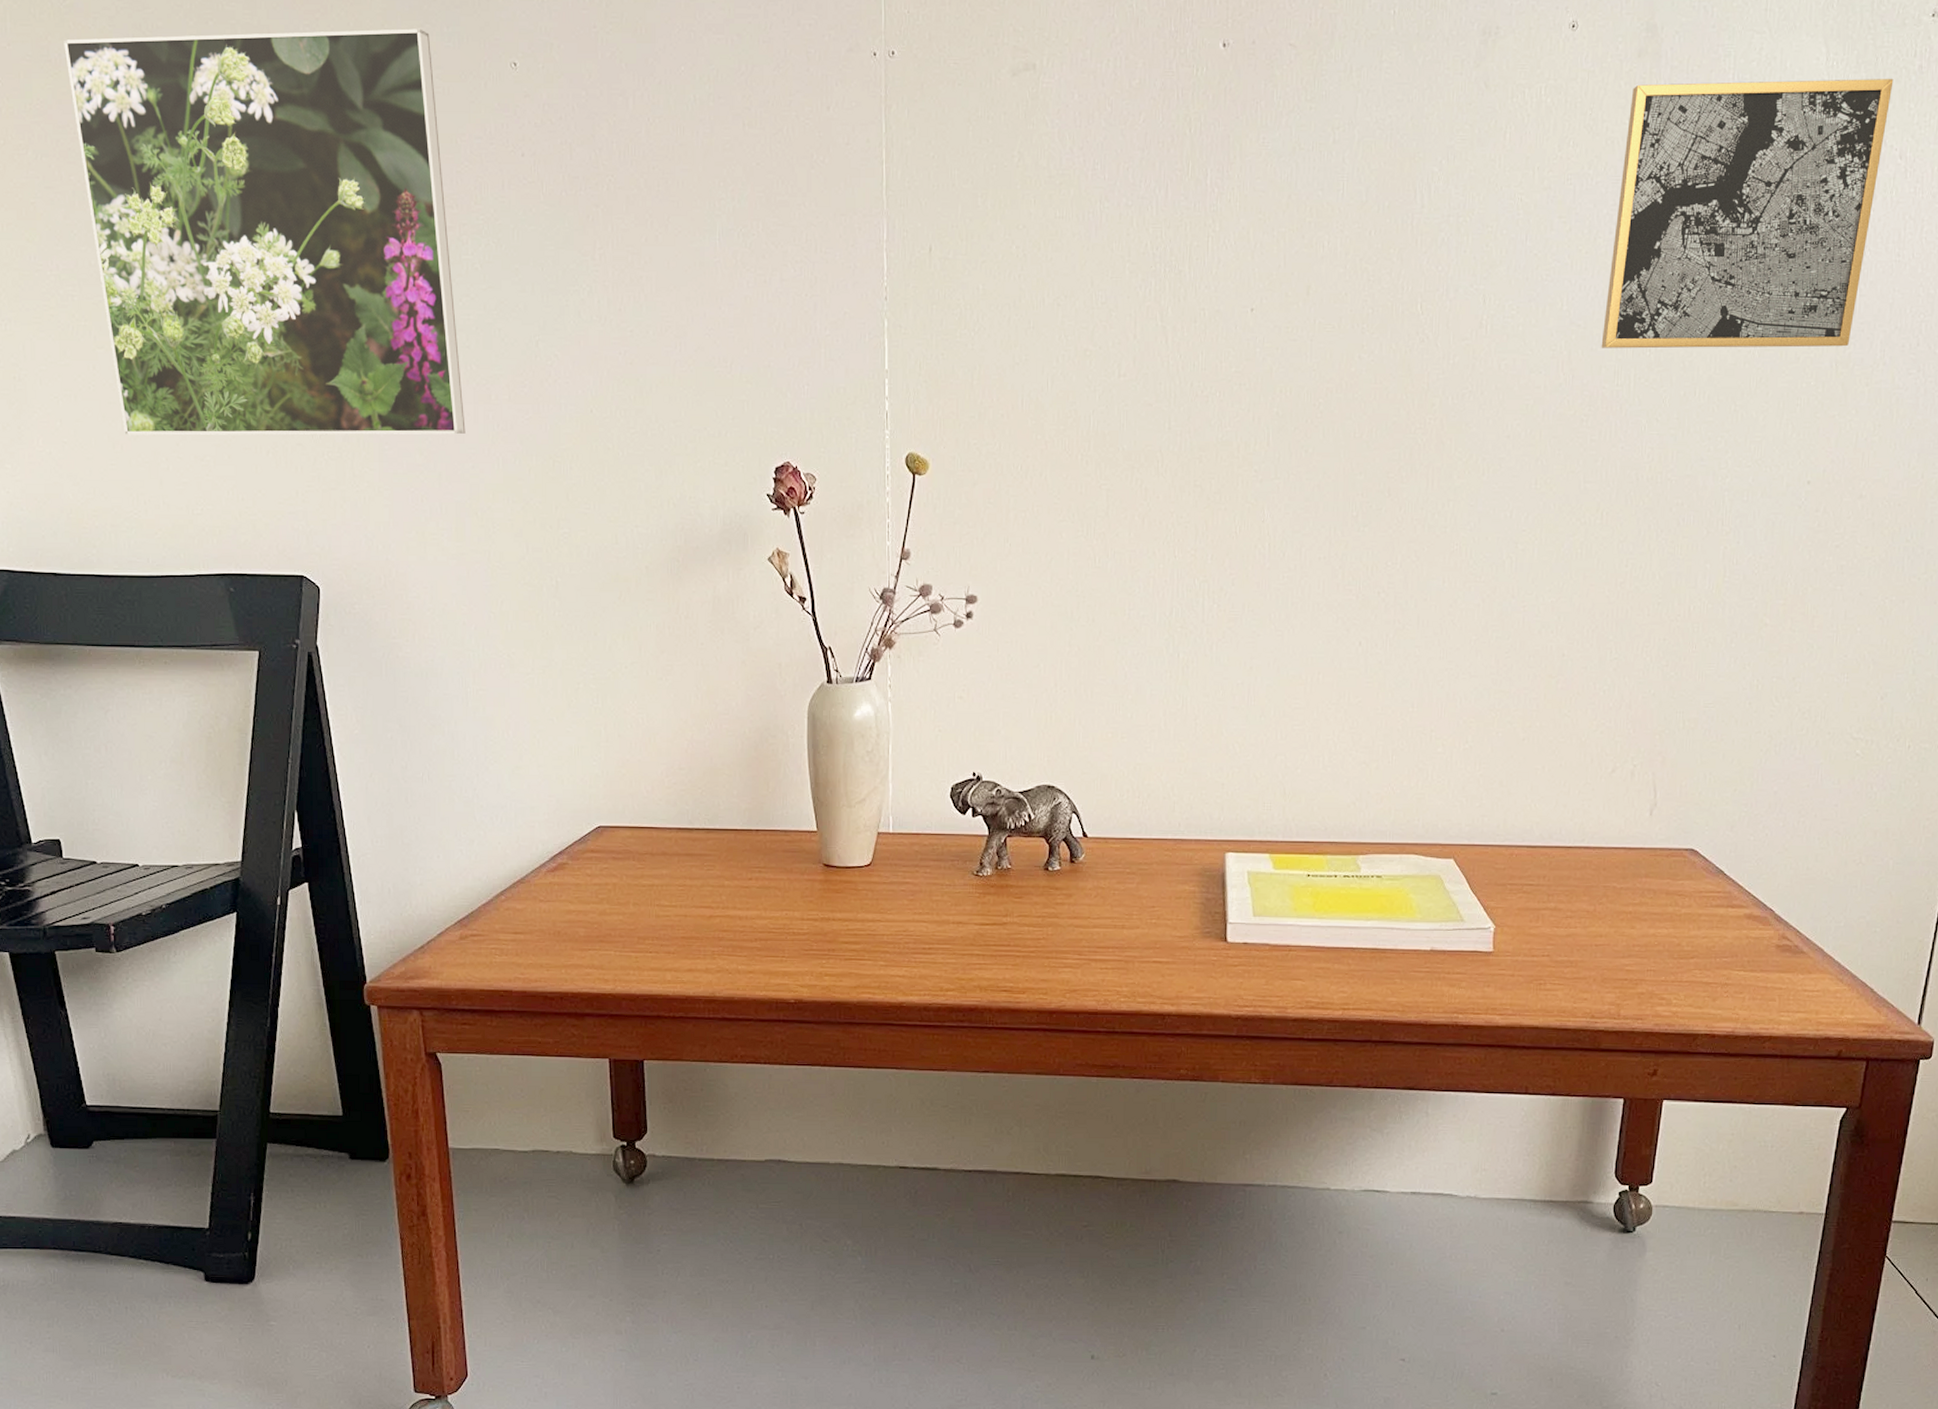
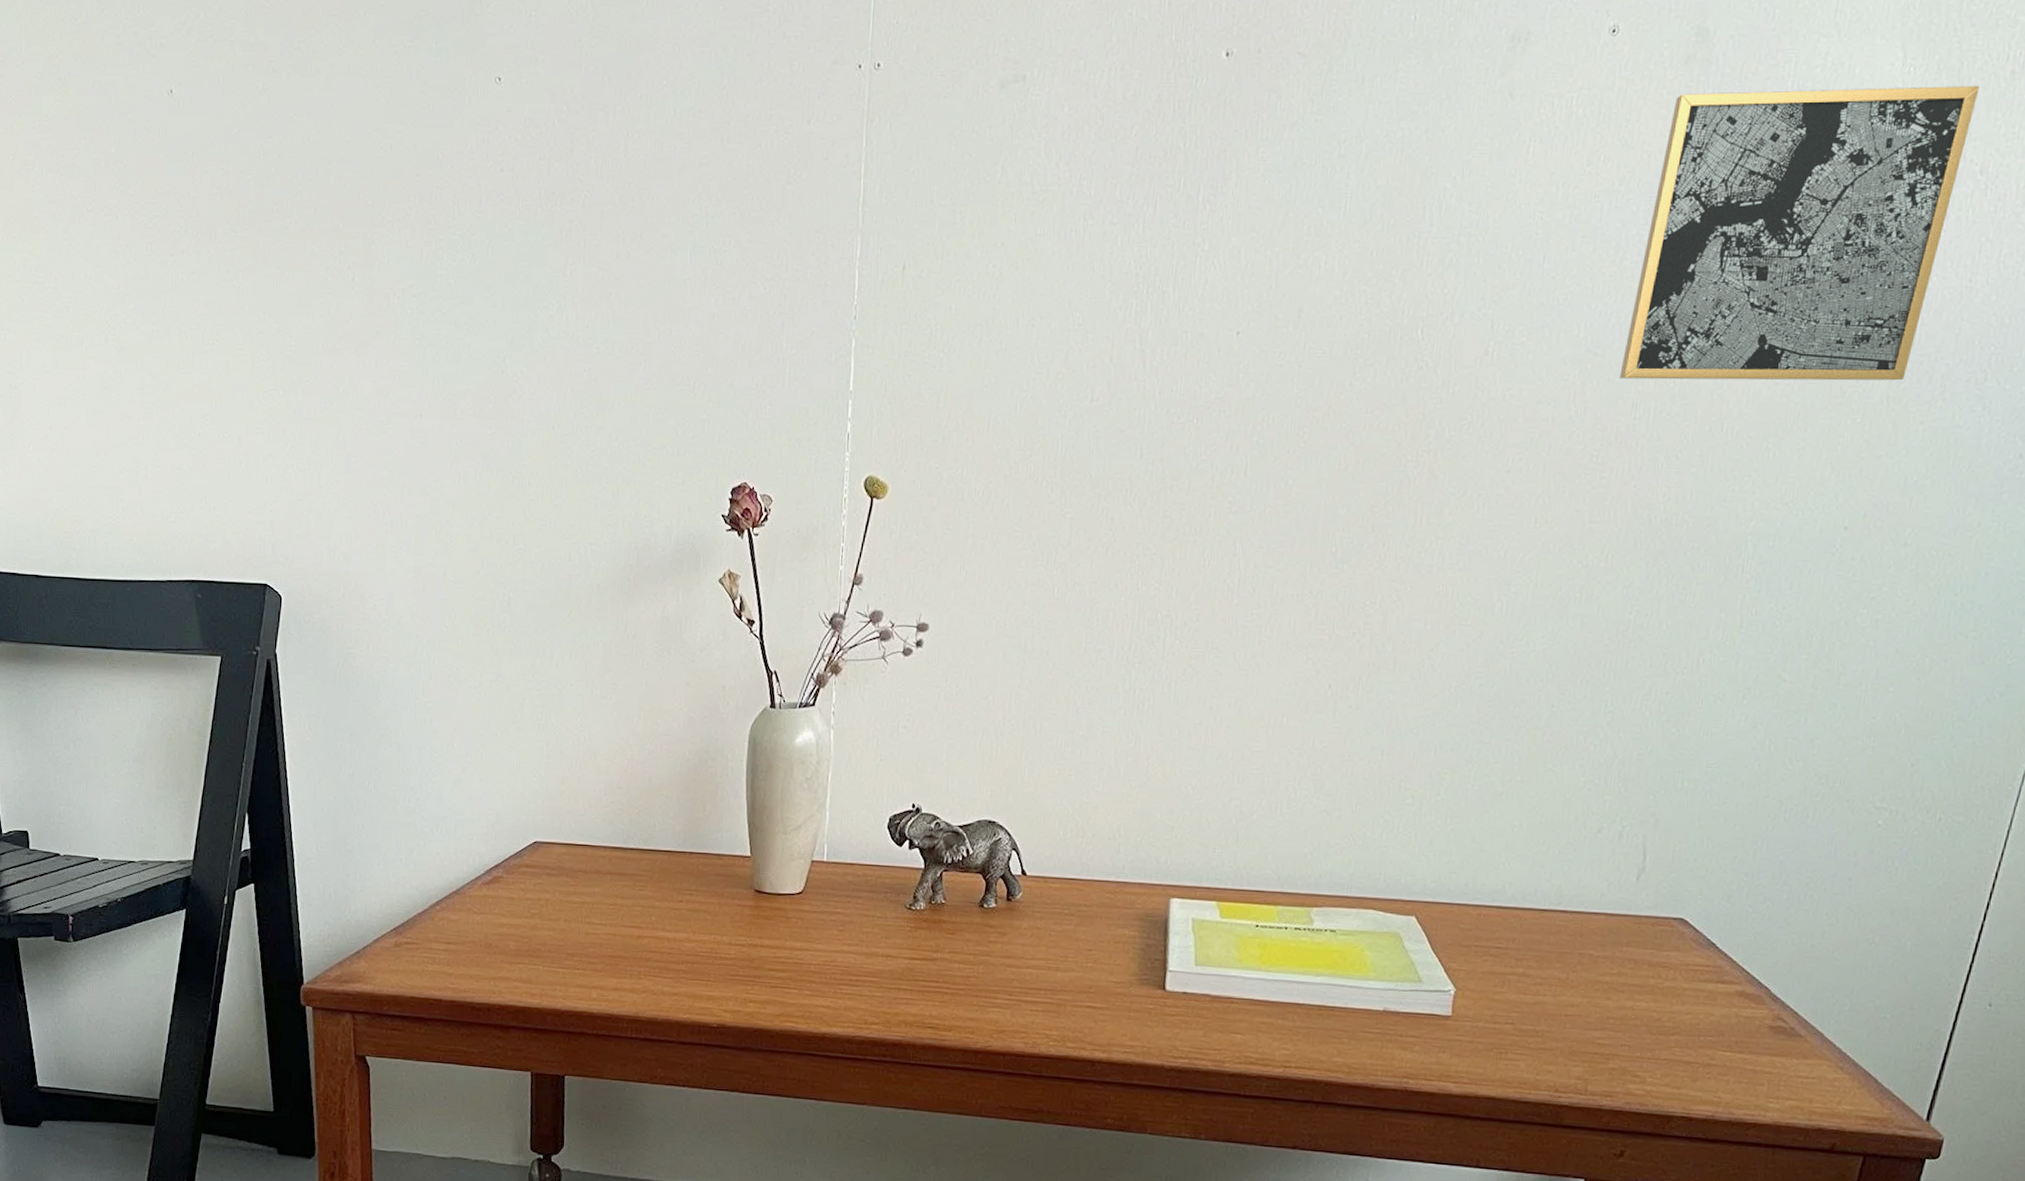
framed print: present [64,28,466,435] -> none [73,44,430,449]

